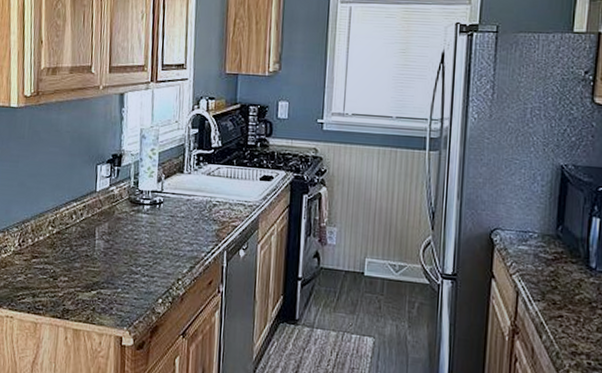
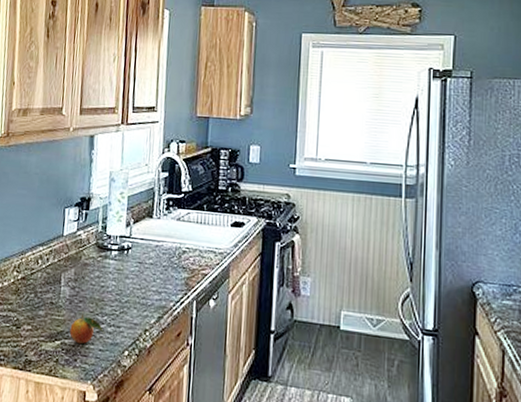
fruit: none [105,263,140,294] -> present [69,312,106,344]

